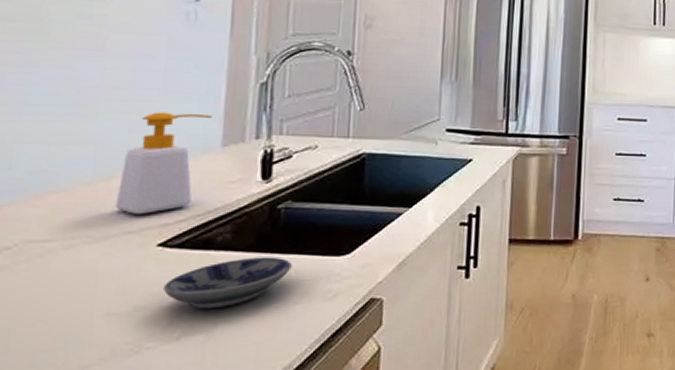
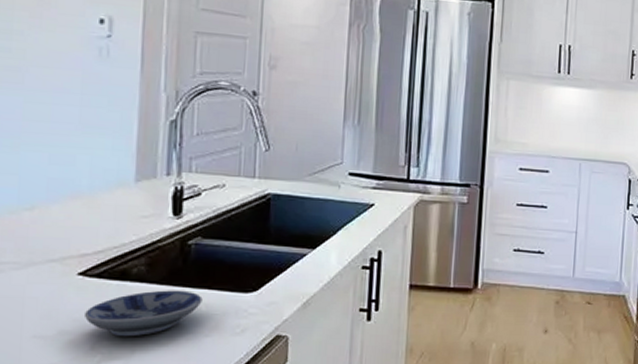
soap bottle: present [115,112,213,214] -> none [38,146,126,244]

